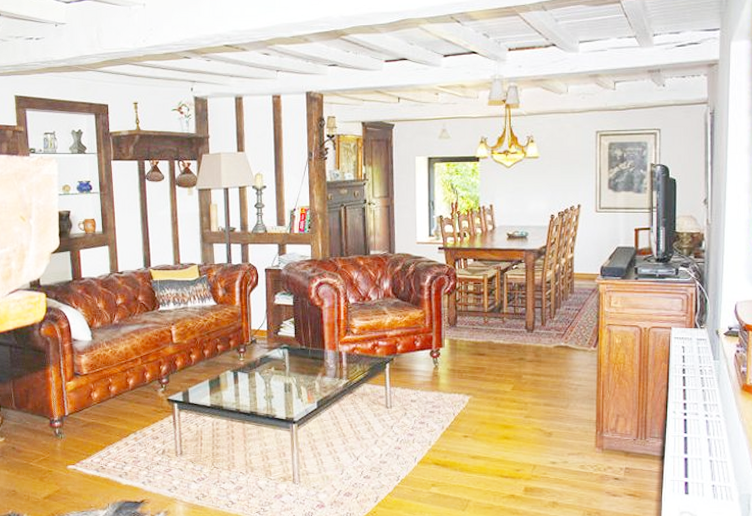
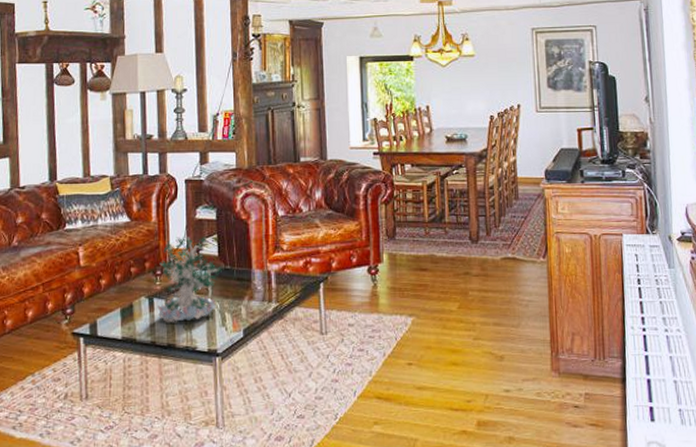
plant: none [241,319,299,394] -> present [157,236,223,323]

